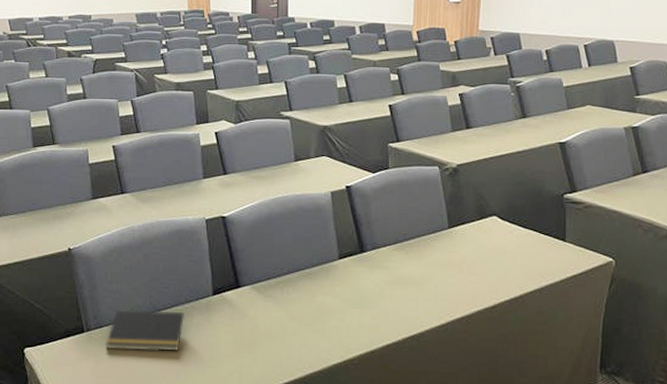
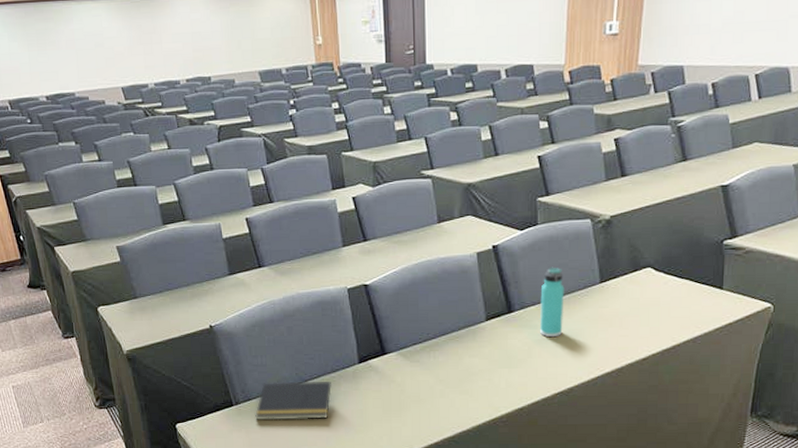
thermos bottle: none [390,210,415,280] -> present [539,267,564,338]

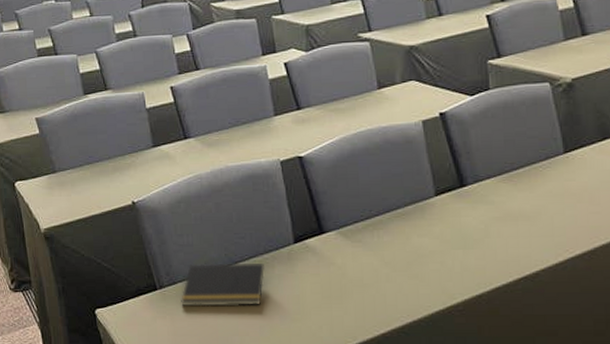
thermos bottle: present [539,267,564,338] -> none [496,135,524,215]

